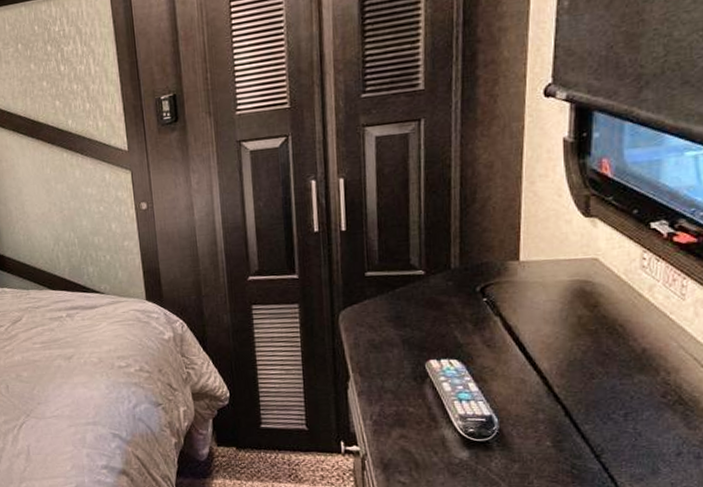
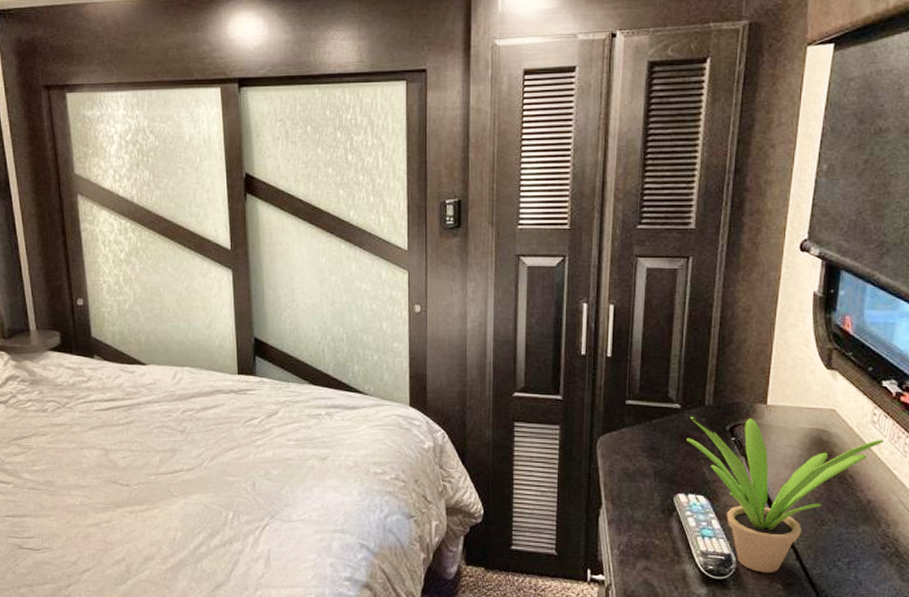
potted plant: none [434,276,656,432] -> present [686,416,883,573]

